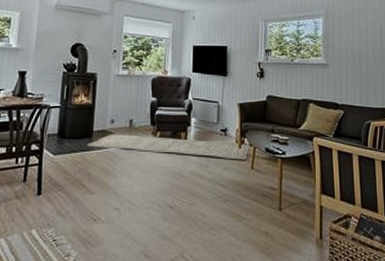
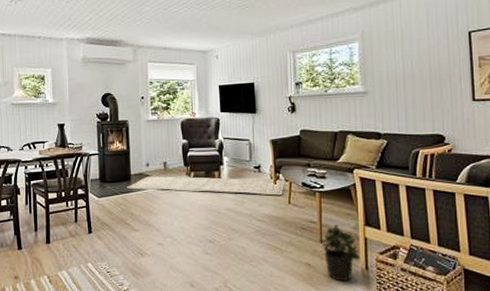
potted plant: none [279,191,316,251] -> present [320,223,361,282]

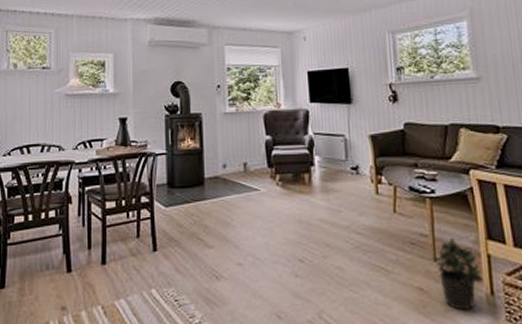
rug: present [127,176,284,196] -> none [200,180,387,203]

